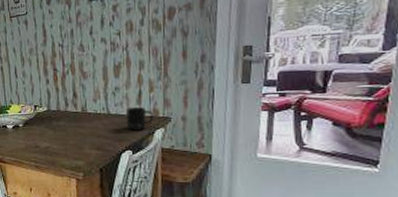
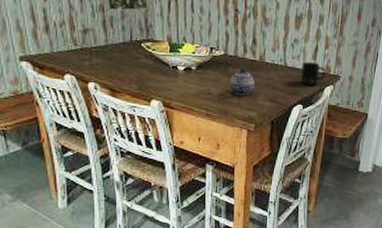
teapot: none [55,121,79,146] -> present [230,68,255,96]

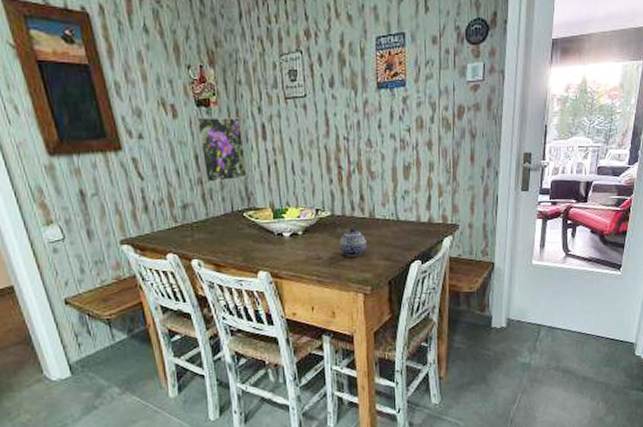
mug: present [301,61,326,86] -> none [416,212,443,239]

